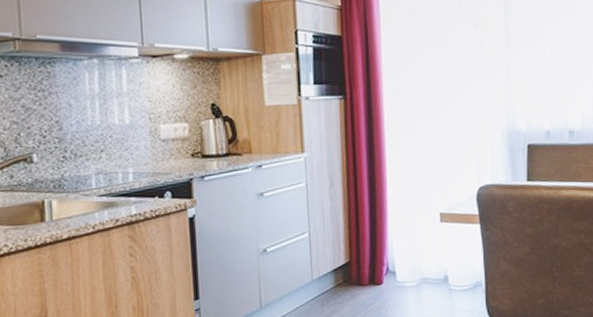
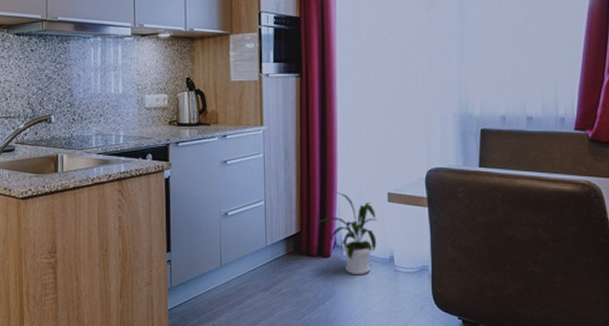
house plant: none [365,217,431,300] -> present [314,192,377,276]

